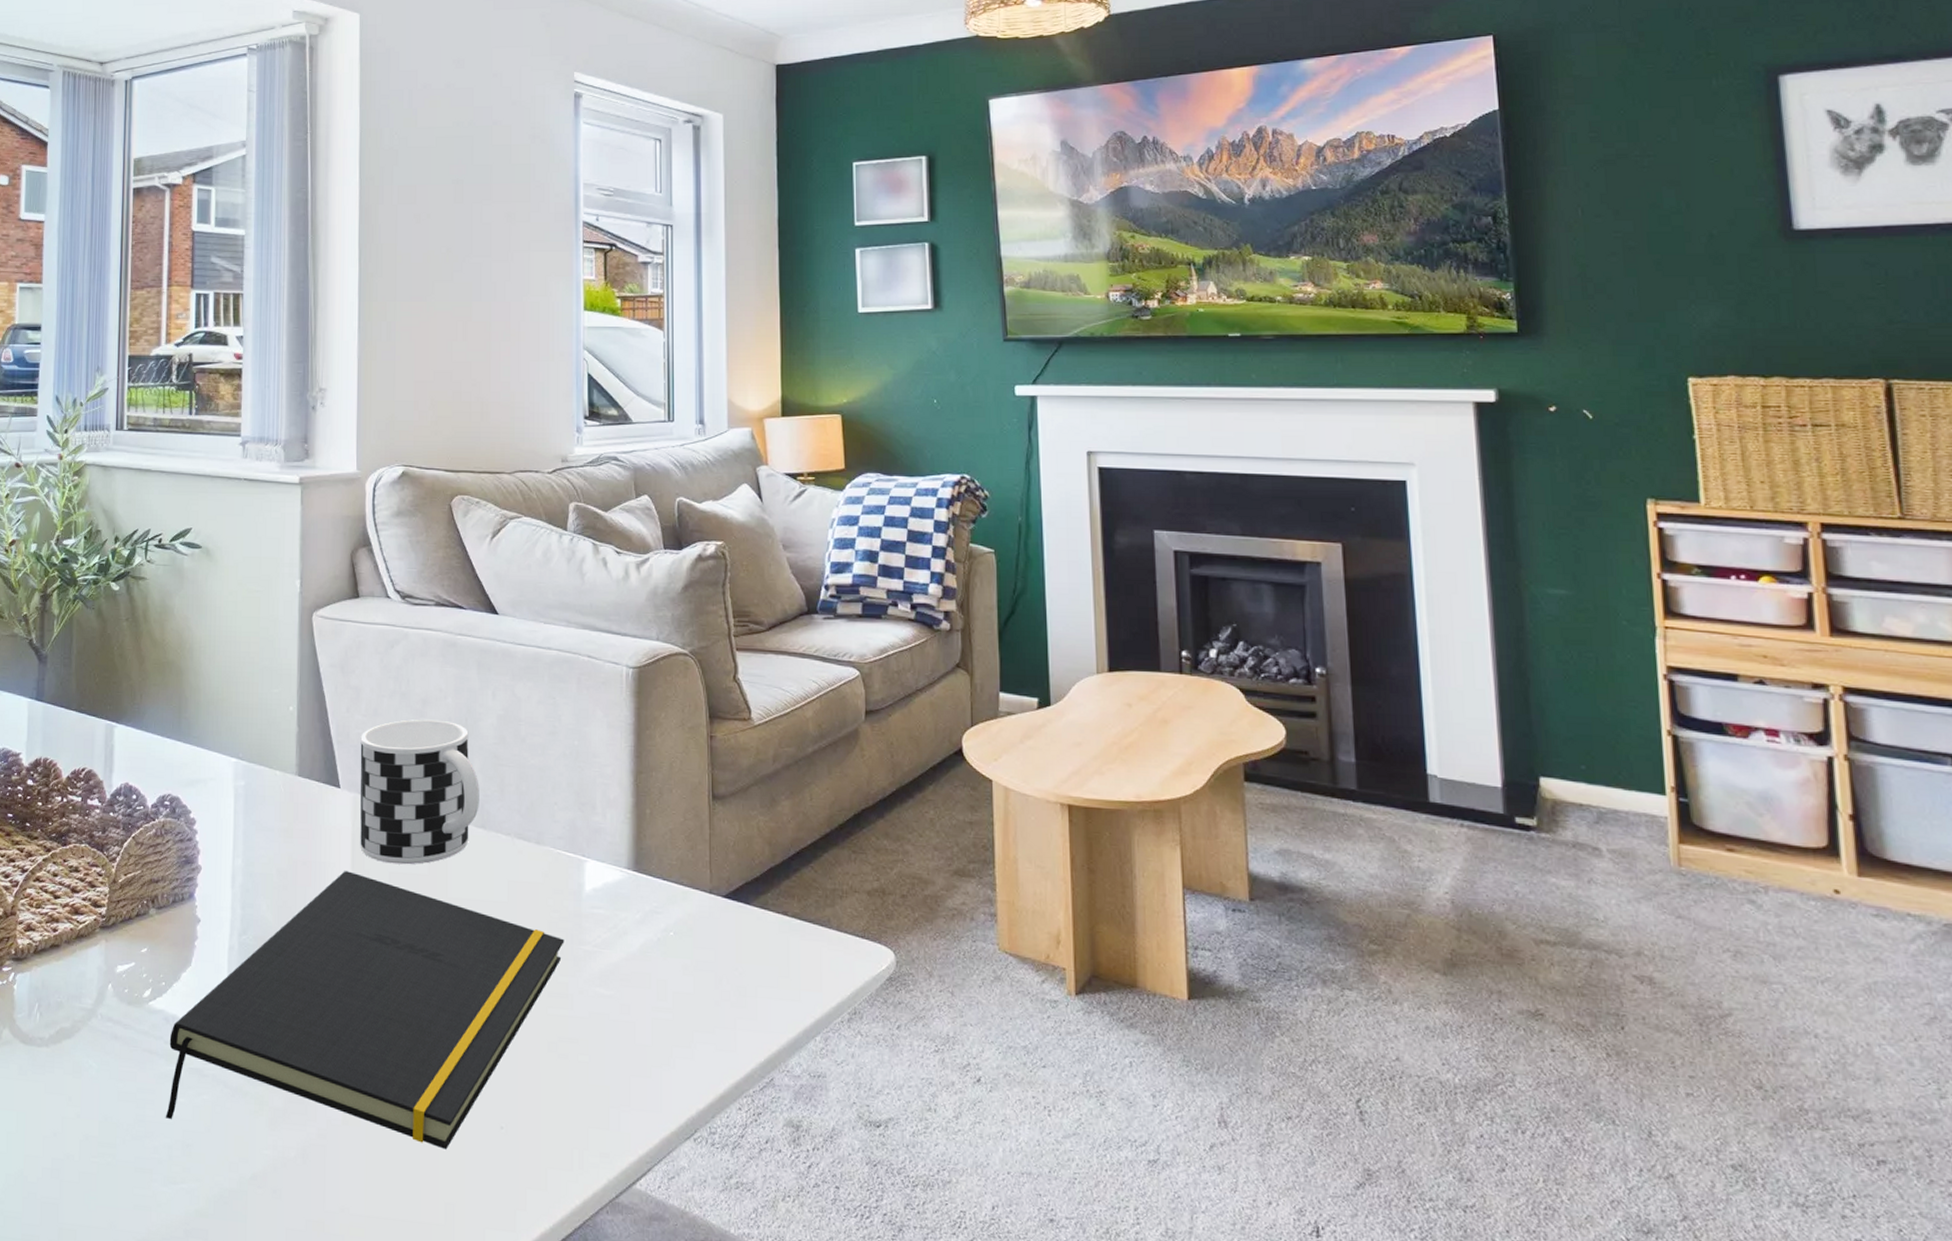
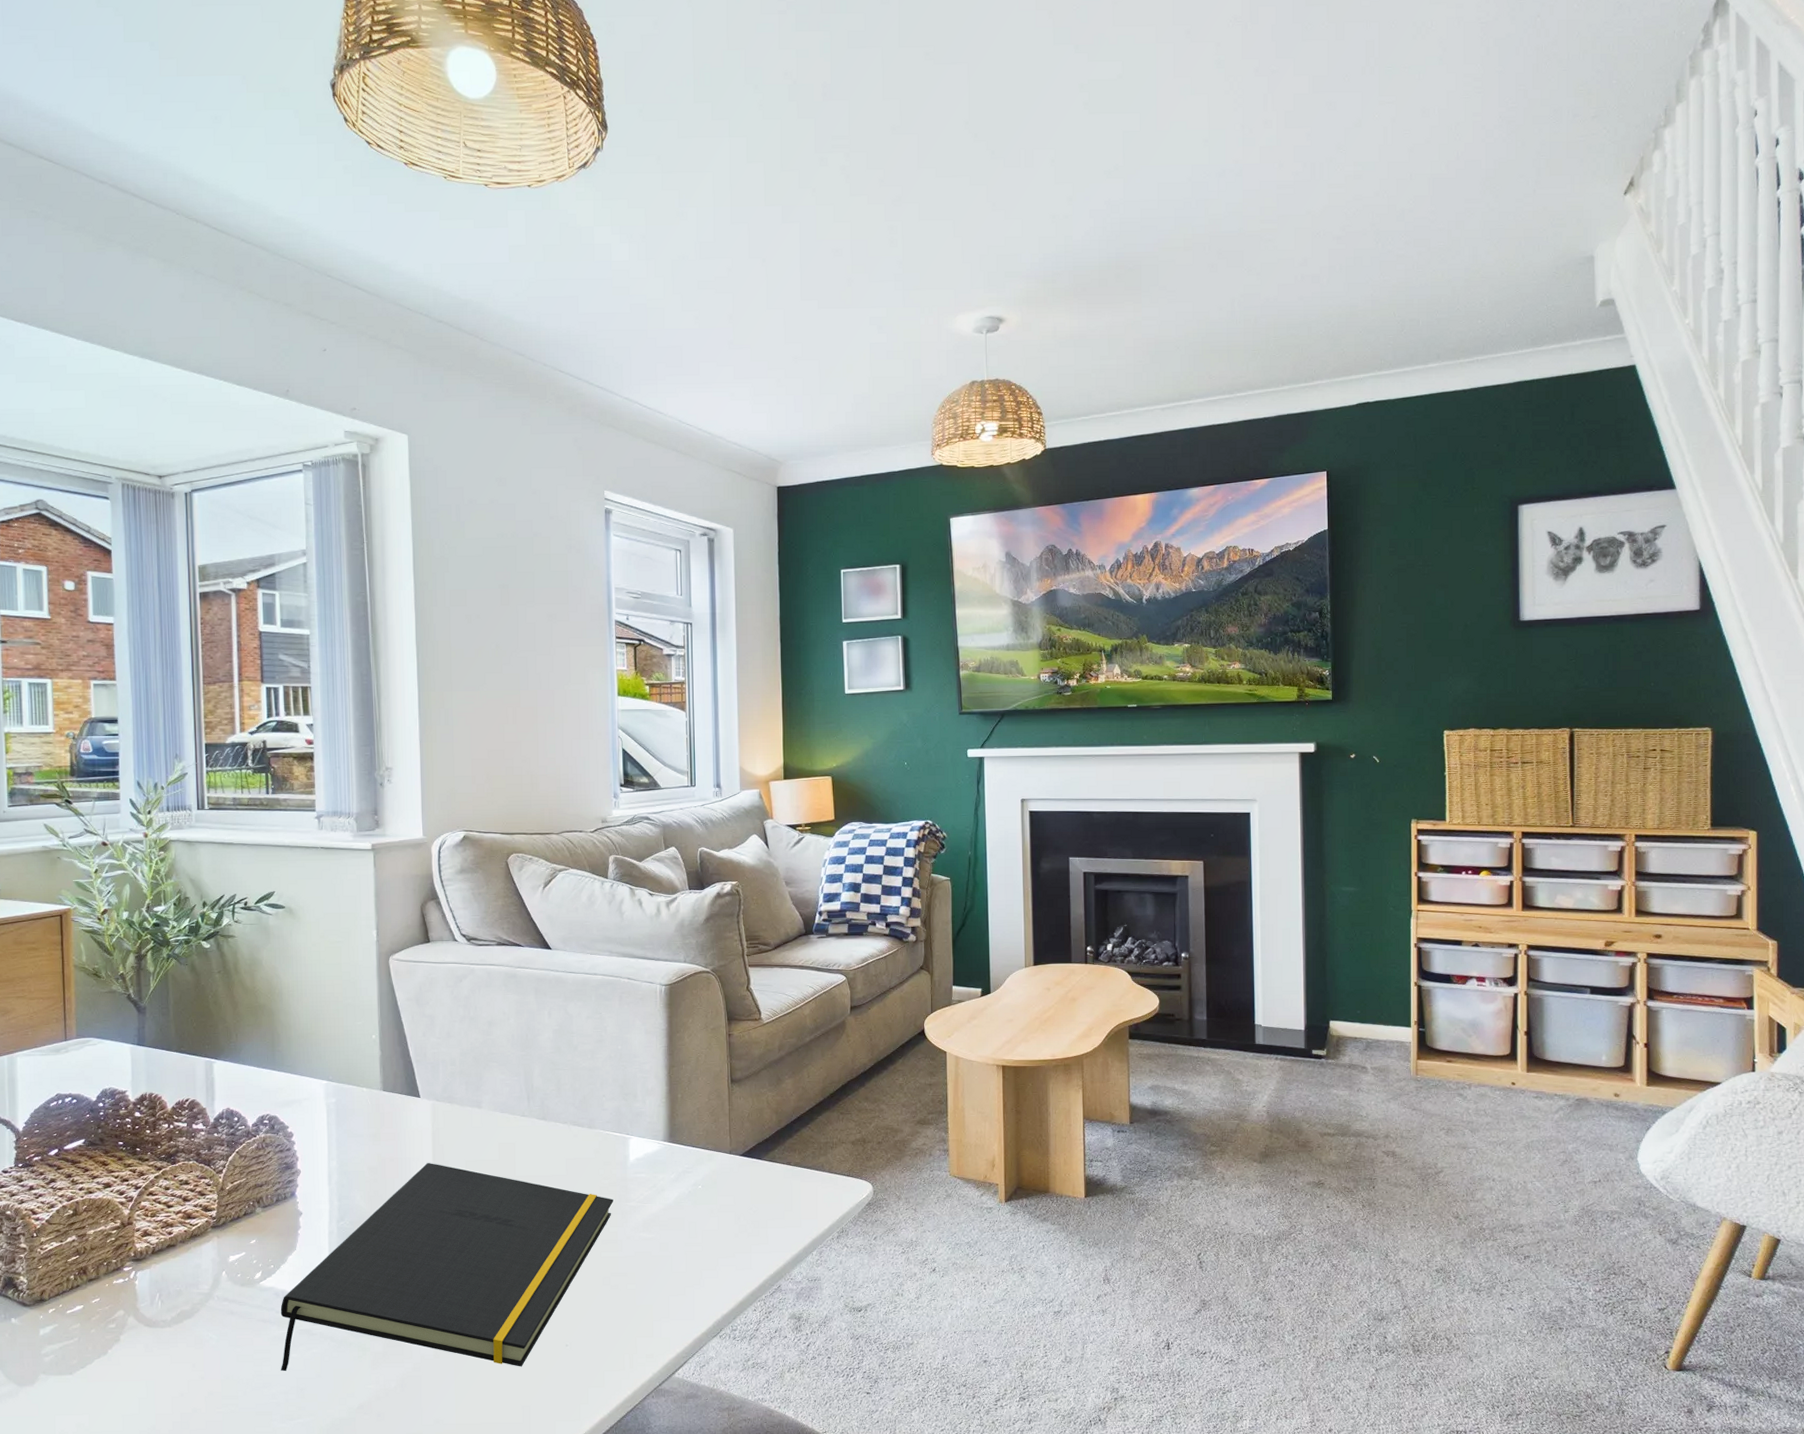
cup: present [360,719,479,865] -> none [436,1037,540,1154]

